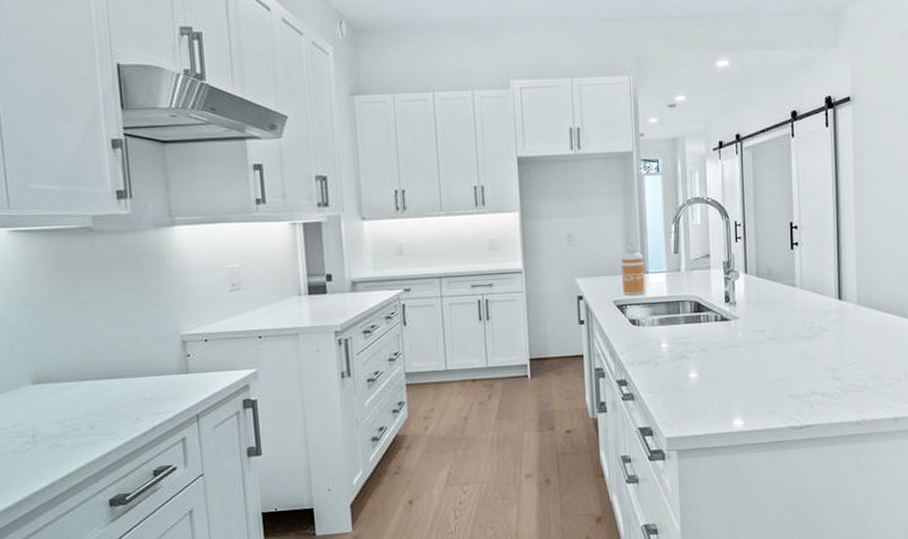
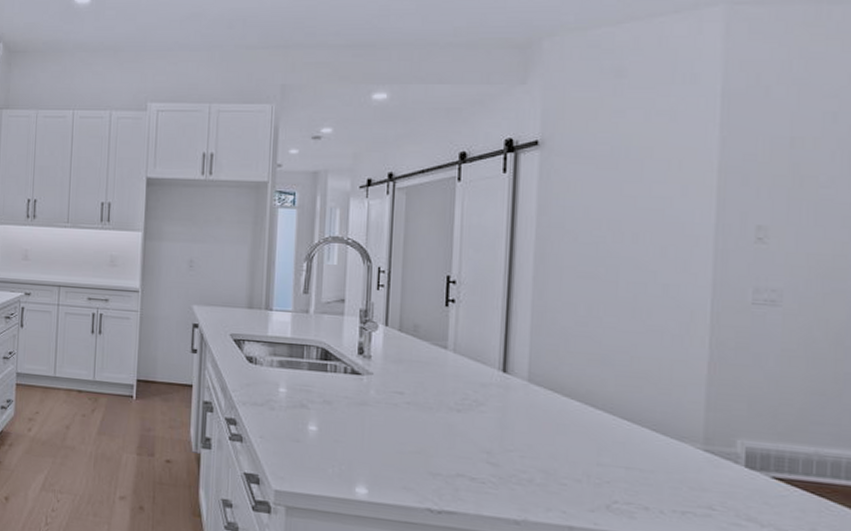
soap dispenser: present [621,239,645,295] -> none [242,272,269,332]

